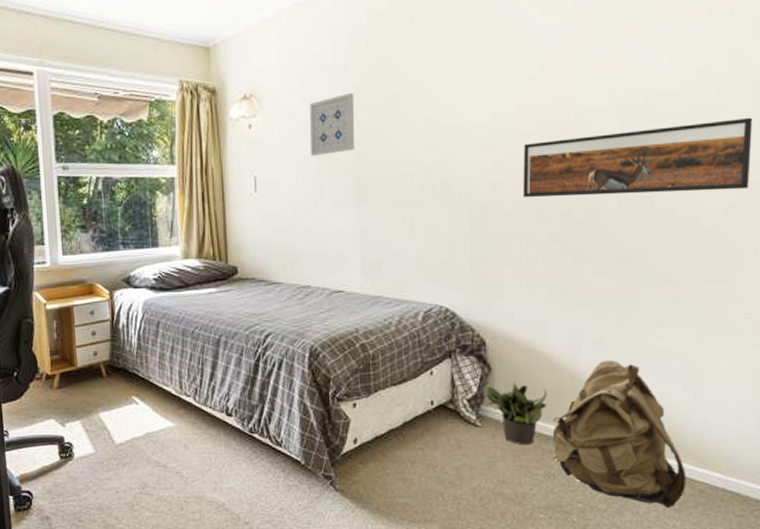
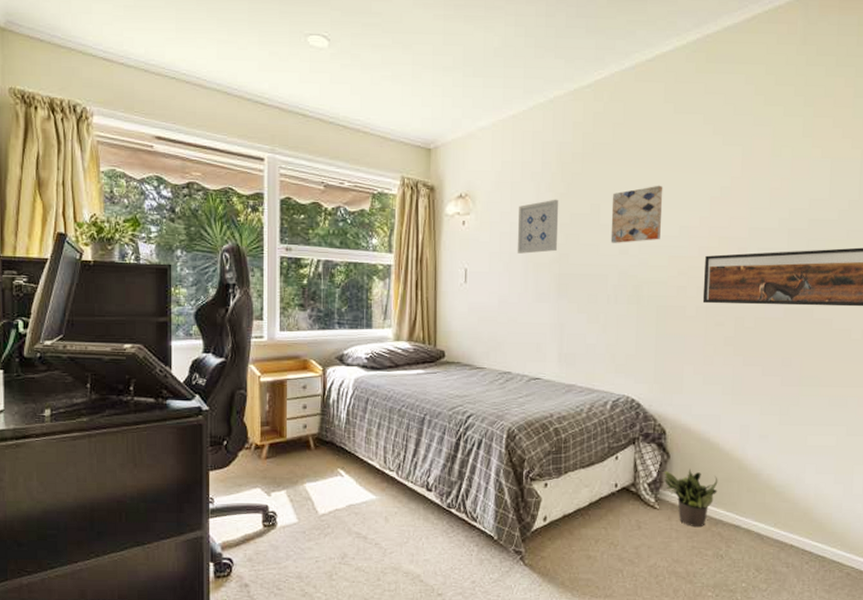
wall art: none [414,67,473,137] -> present [610,185,663,243]
backpack: present [552,359,687,508] -> none [721,452,836,589]

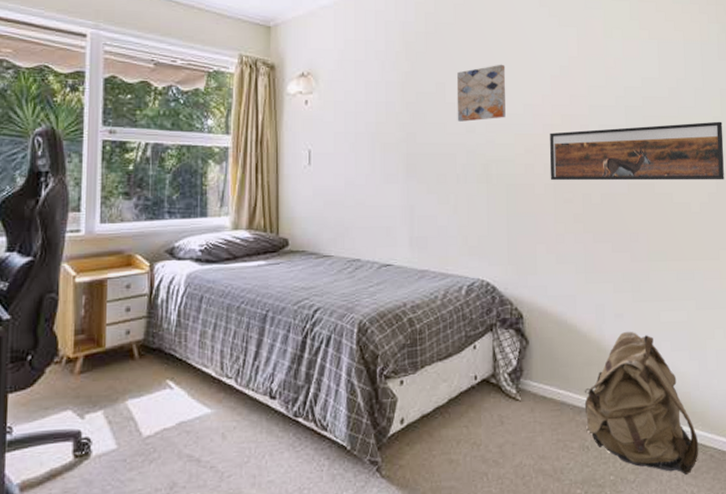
wall art: present [517,199,559,254] -> none [362,77,405,133]
potted plant: present [664,469,718,528] -> none [524,354,579,418]
backpack: none [721,452,836,589] -> present [584,331,699,475]

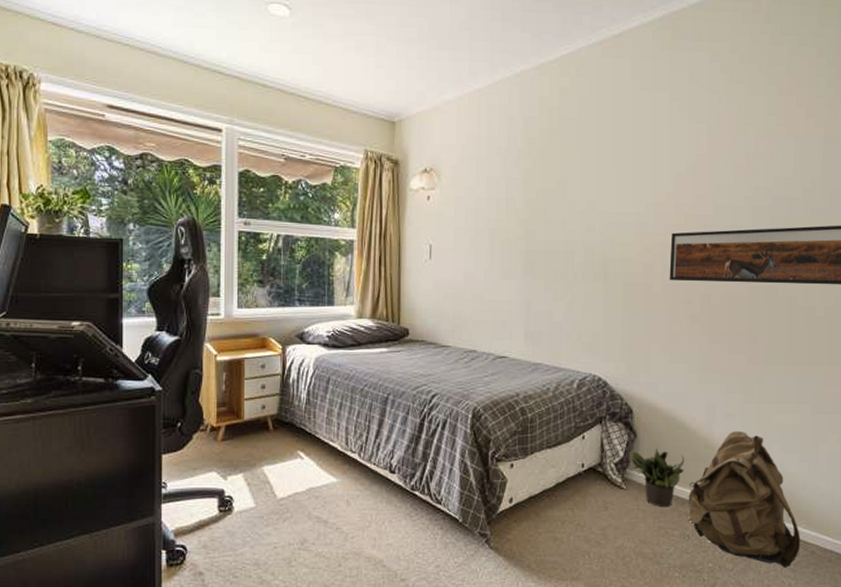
wall art: present [456,64,506,122] -> none [577,161,630,220]
potted plant: none [524,354,579,418] -> present [631,448,685,508]

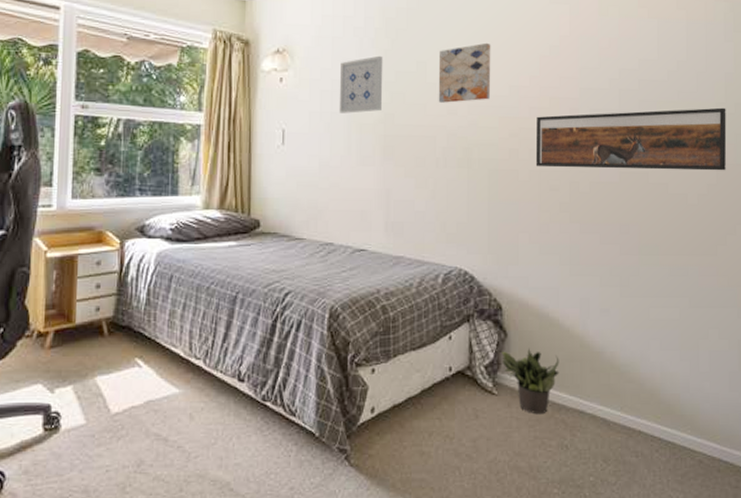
wall art: none [482,174,526,230] -> present [339,55,383,113]
wall art: none [577,161,630,220] -> present [438,42,491,103]
backpack: present [688,430,801,568] -> none [564,327,687,480]

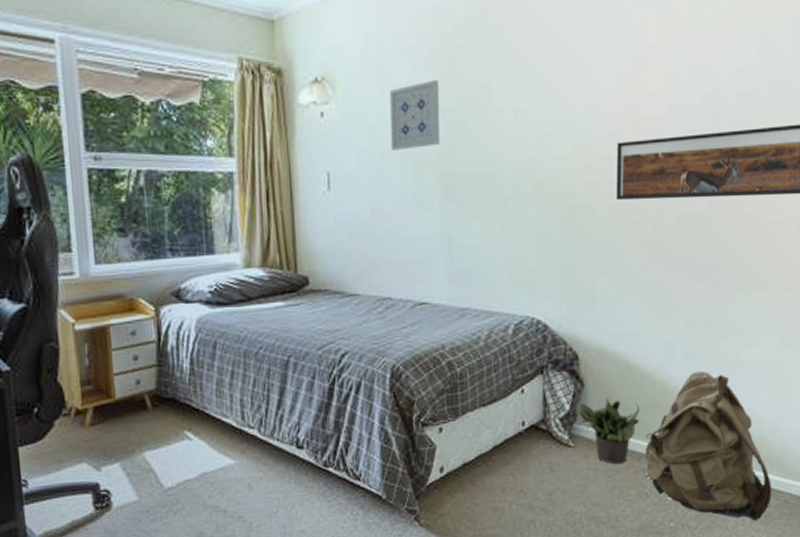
wall art: present [438,42,491,103] -> none [503,57,565,132]
backpack: none [564,327,687,480] -> present [645,370,772,521]

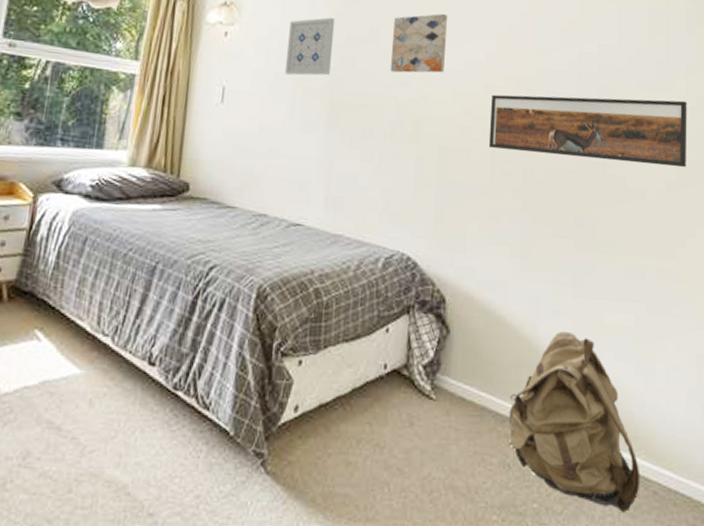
wall art: none [503,57,565,132] -> present [390,13,448,73]
potted plant: present [578,397,640,465] -> none [442,348,505,426]

